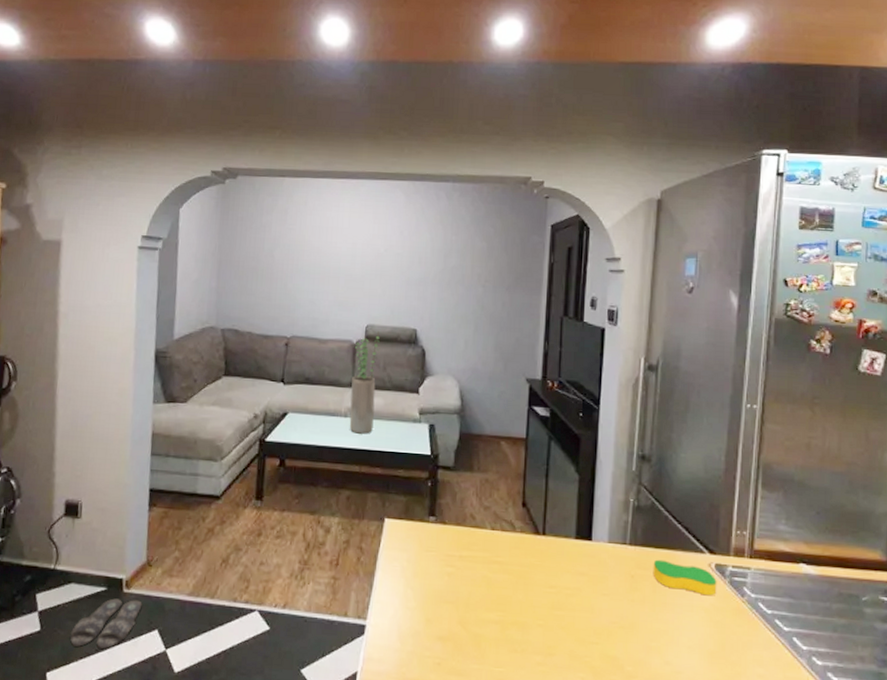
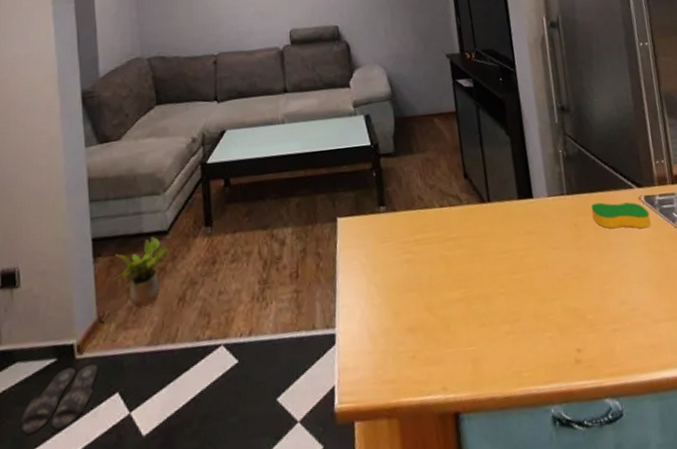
potted plant: none [165,498,222,559] -> present [114,236,172,307]
vase: present [349,331,380,434] -> none [282,34,312,138]

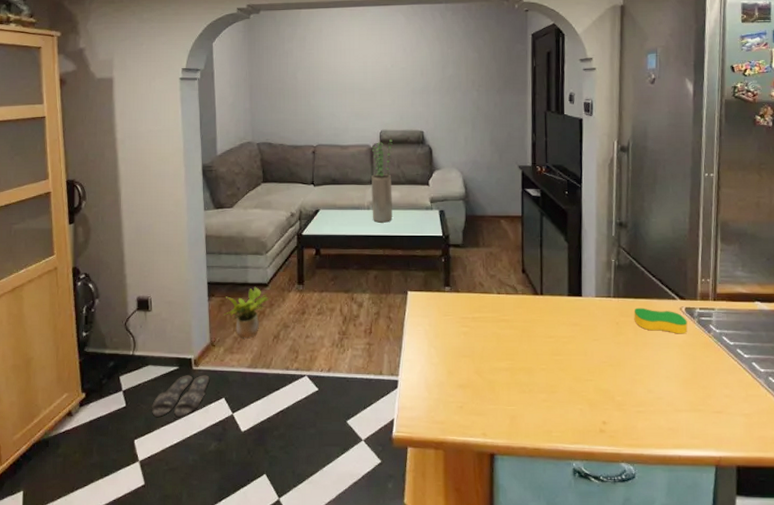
vase: none [282,34,312,138] -> present [372,135,393,223]

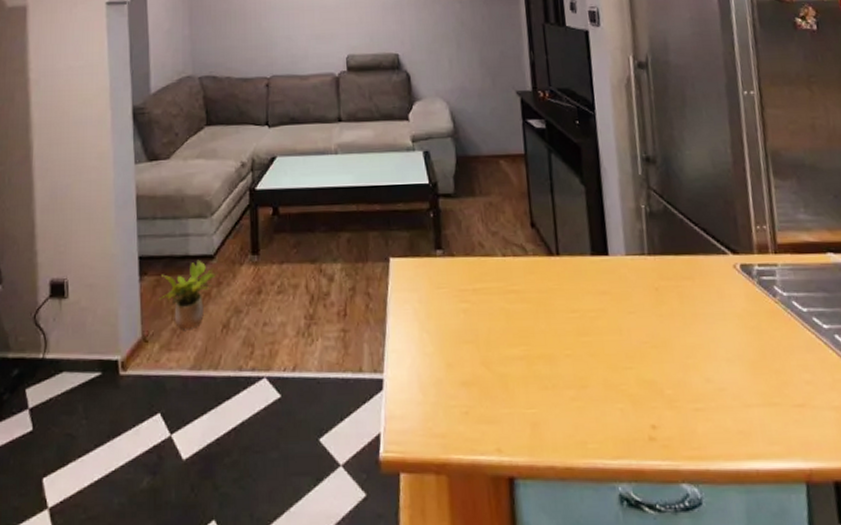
slippers: present [152,375,210,417] -> none [66,382,141,444]
vase: present [372,135,393,223] -> none [338,61,366,170]
sponge: present [634,307,688,334] -> none [676,267,747,301]

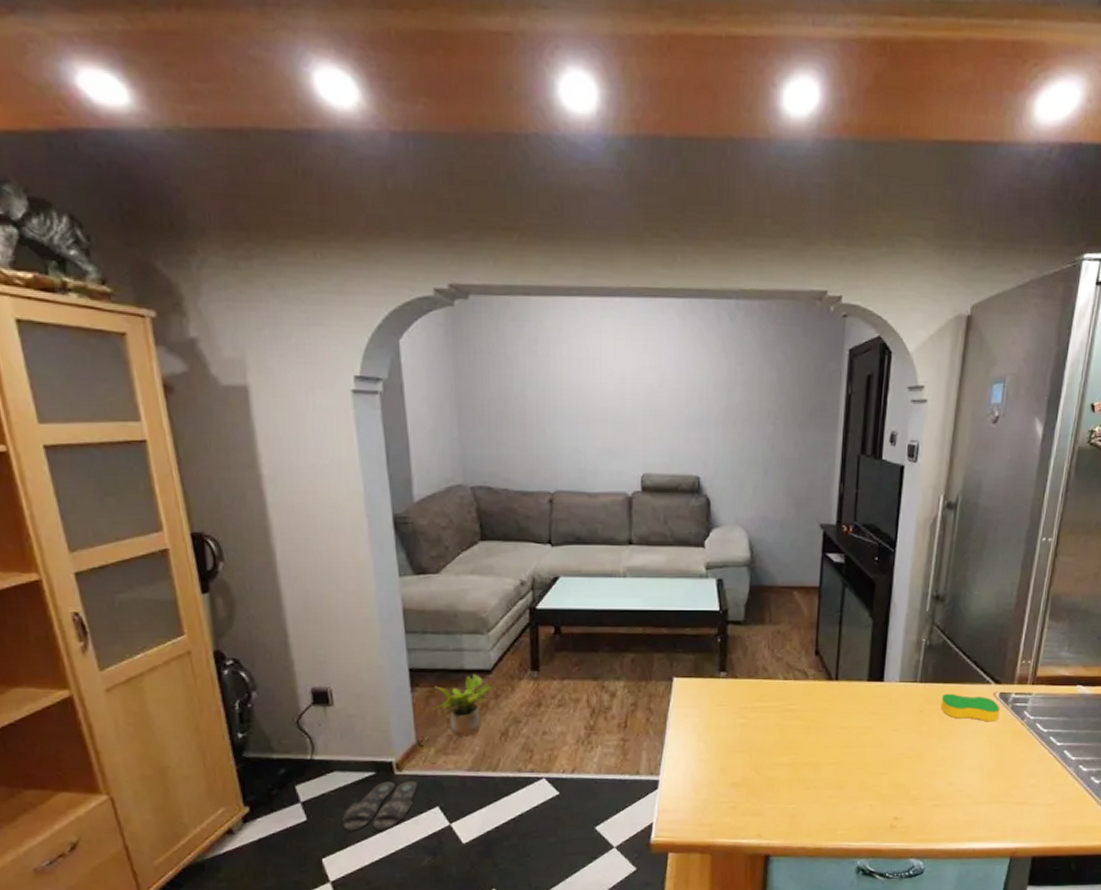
slippers: none [66,382,141,444] -> present [343,781,418,831]
sponge: none [676,267,747,301] -> present [941,693,1000,722]

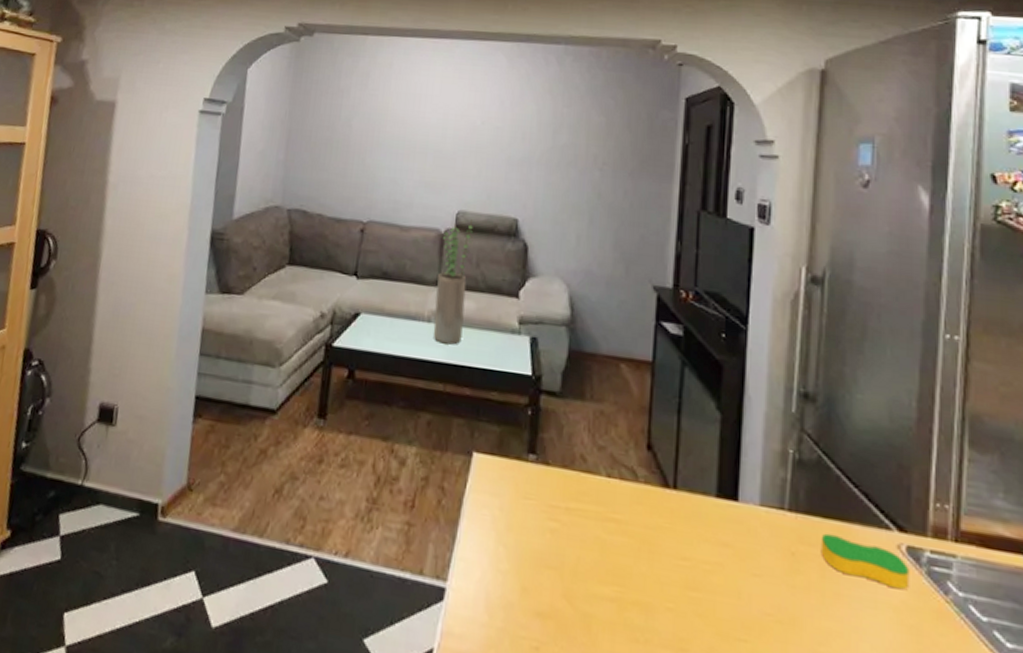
slippers: present [343,781,418,831] -> none [94,527,179,590]
potted plant: present [433,673,496,736] -> none [211,411,278,486]
vase: none [629,481,658,594] -> present [433,220,473,345]

